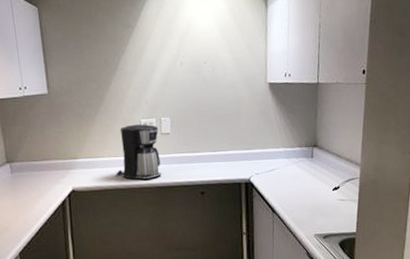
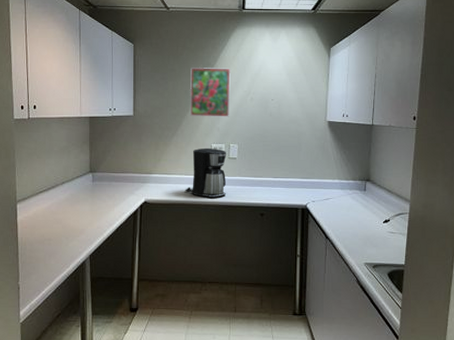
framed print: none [108,28,158,89] -> present [189,67,232,117]

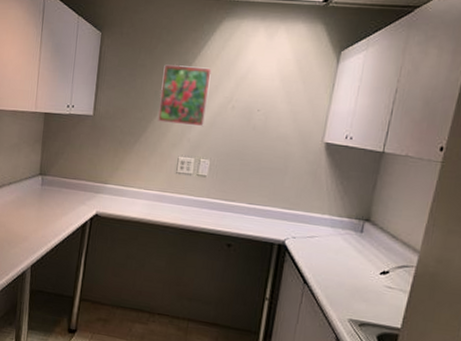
coffee maker: present [184,147,227,198] -> none [142,160,196,220]

